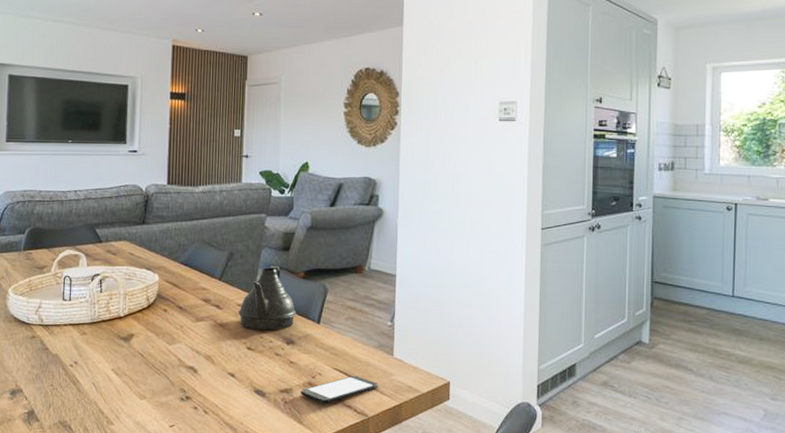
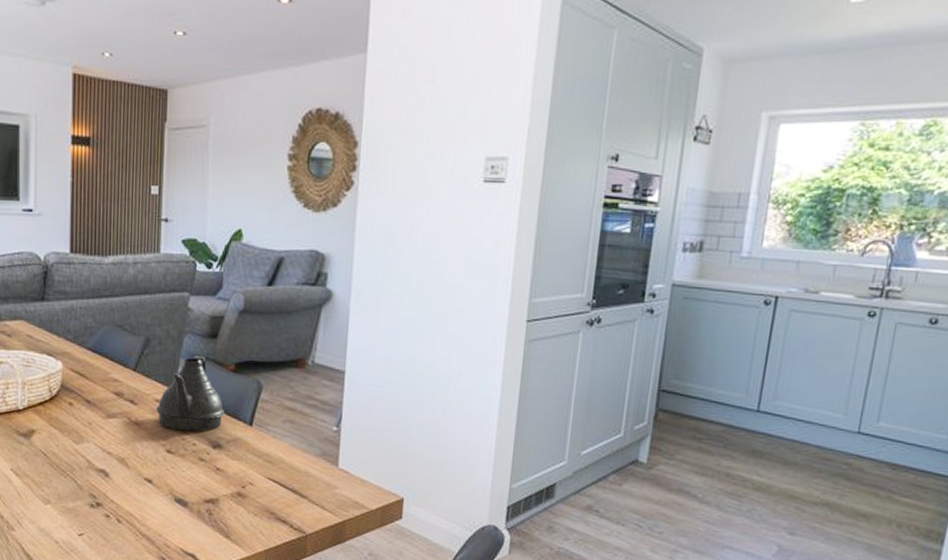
smartphone: present [301,375,378,404] -> none [228,487,319,518]

